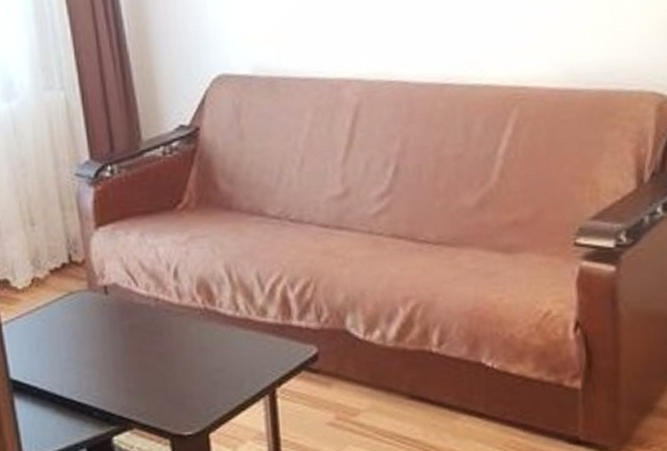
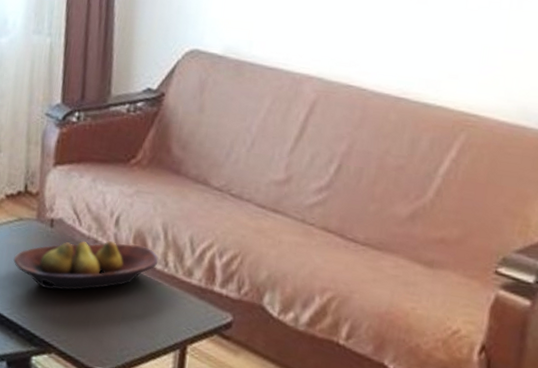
fruit bowl: none [72,293,228,362] -> present [13,240,159,290]

